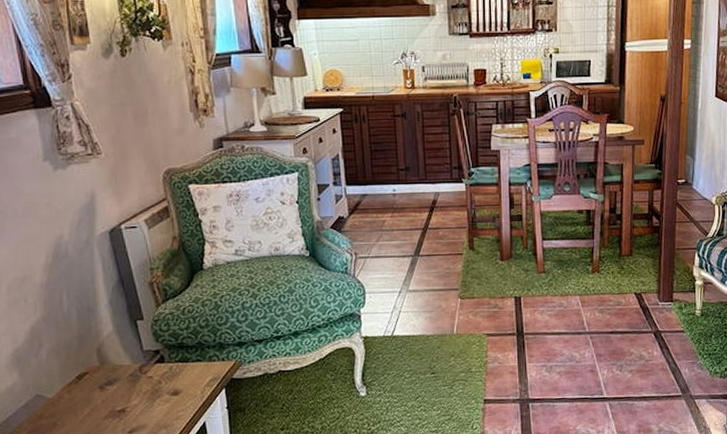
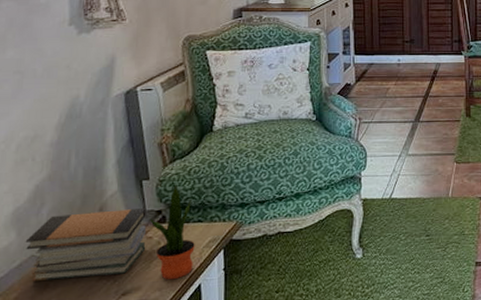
book stack: none [28,347,148,420] -> present [25,207,146,281]
potted plant: none [147,323,196,418] -> present [149,184,195,280]

